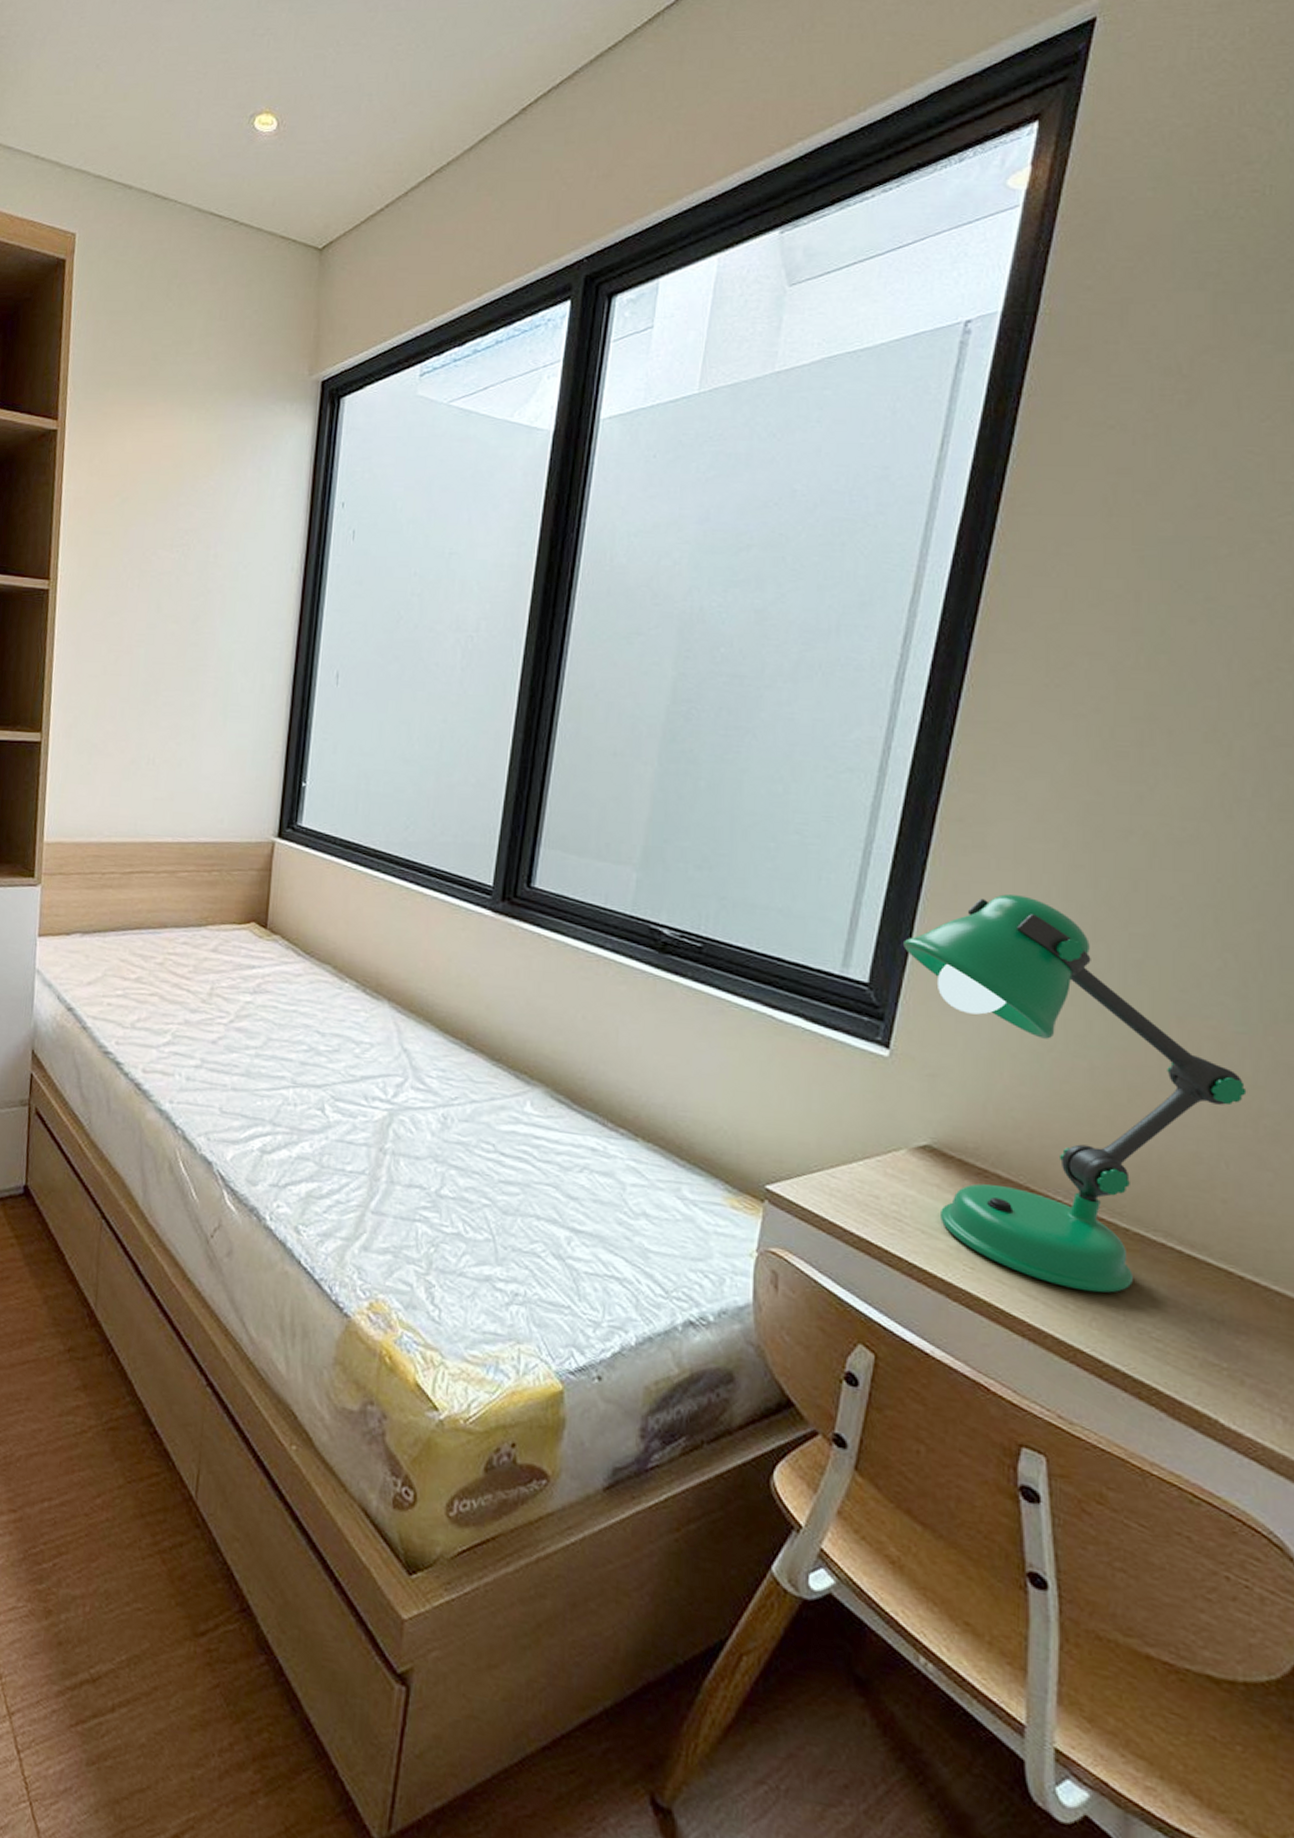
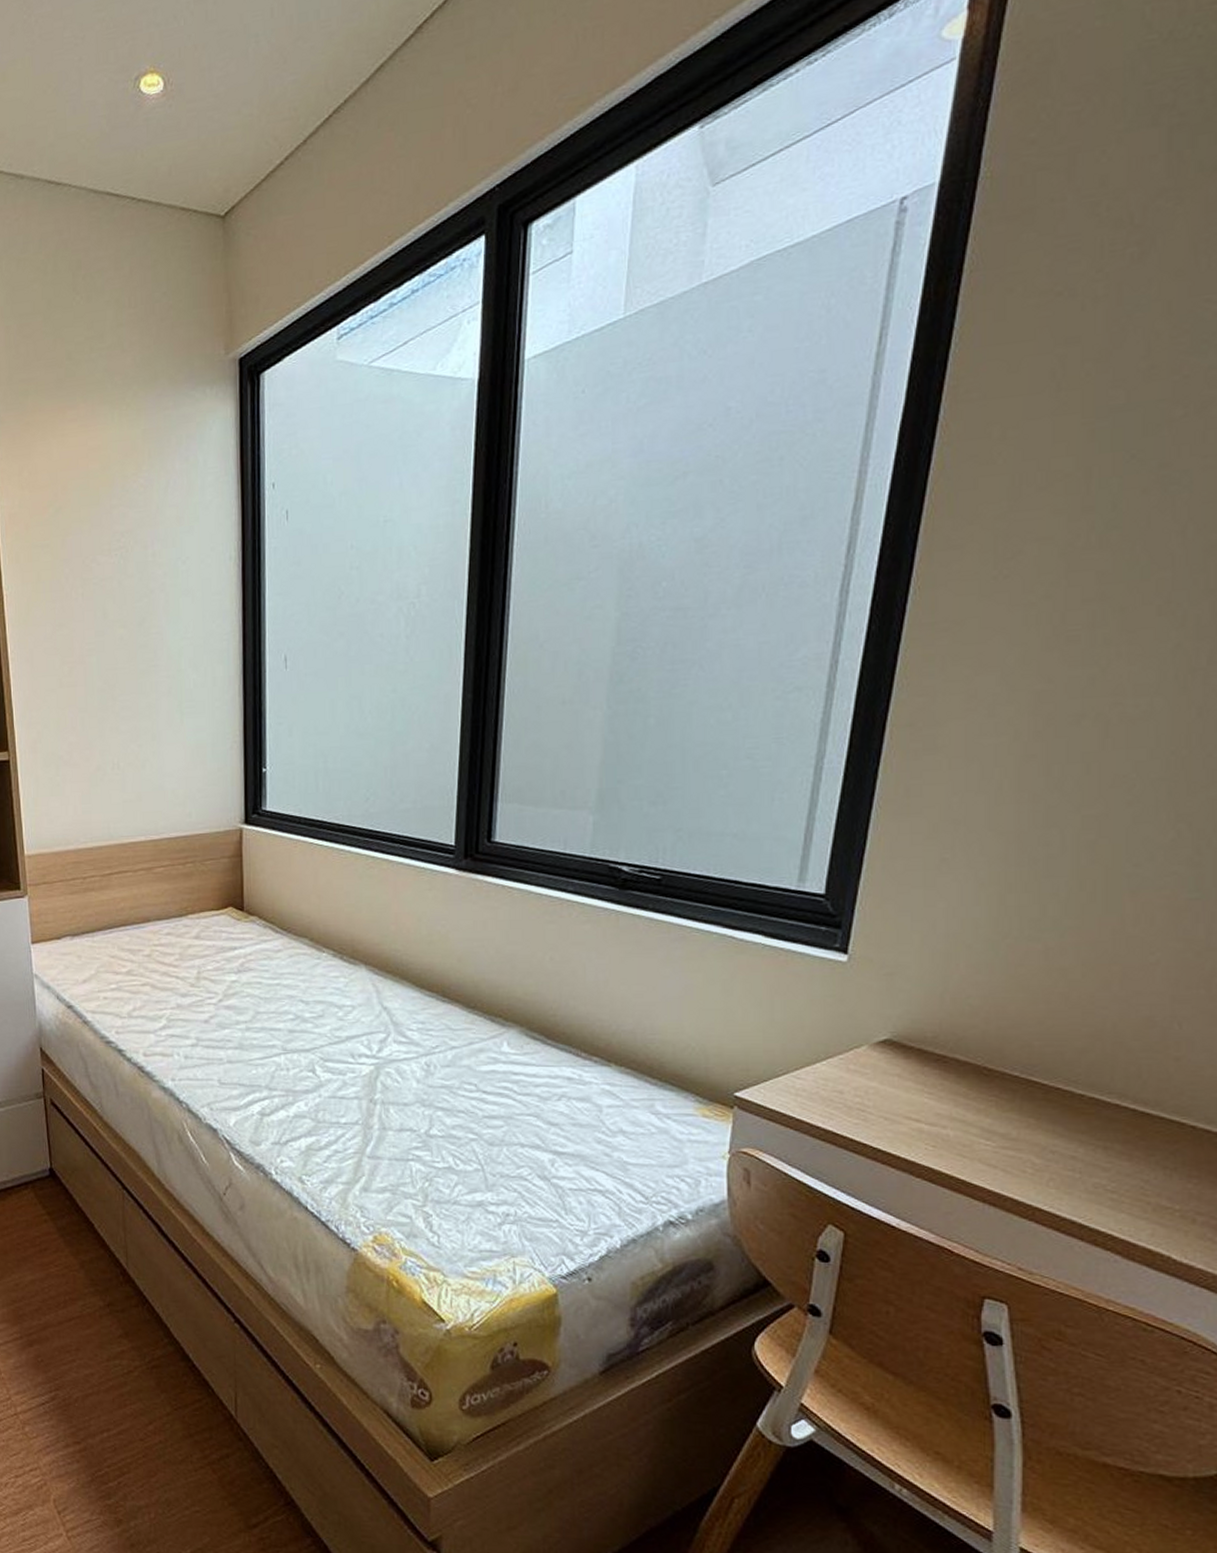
desk lamp: present [904,894,1247,1293] -> none [858,792,1200,1156]

